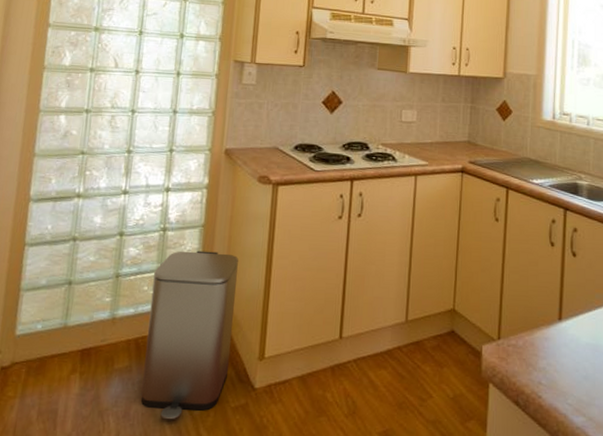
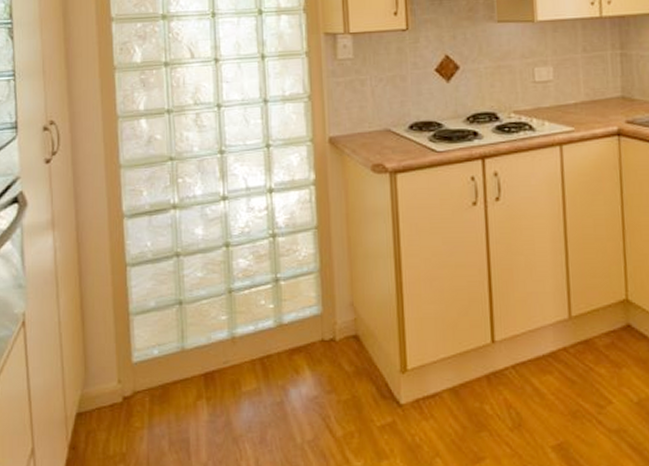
pedal bin: present [141,250,238,420] -> none [270,255,369,444]

